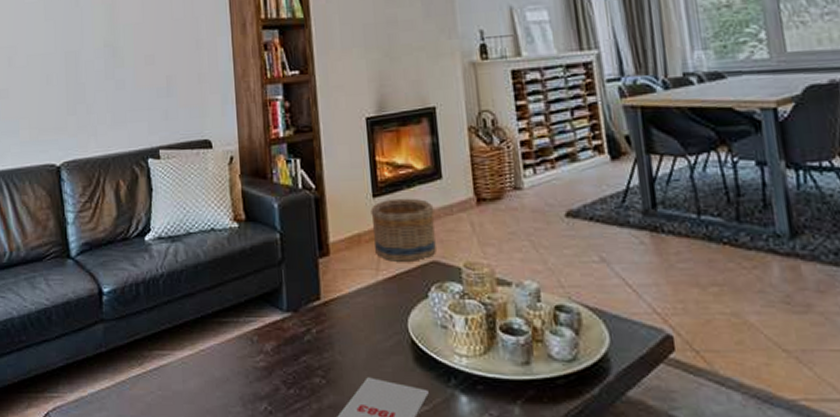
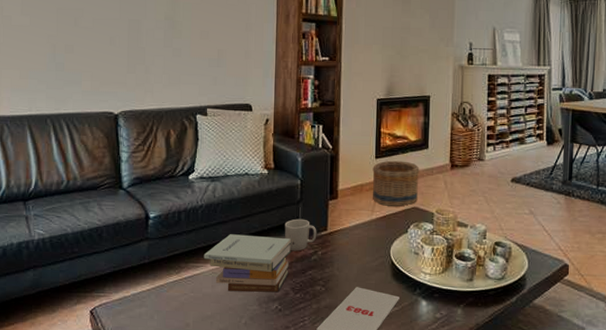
books: none [169,310,278,388] -> present [203,234,292,293]
mug: none [265,285,308,330] -> present [284,218,317,251]

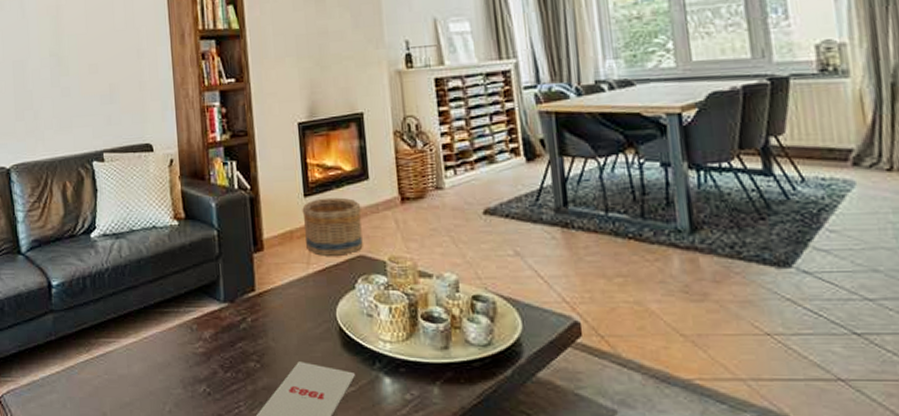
books: present [203,234,292,293] -> none [114,301,215,372]
mug: present [284,218,317,251] -> none [203,278,244,319]

